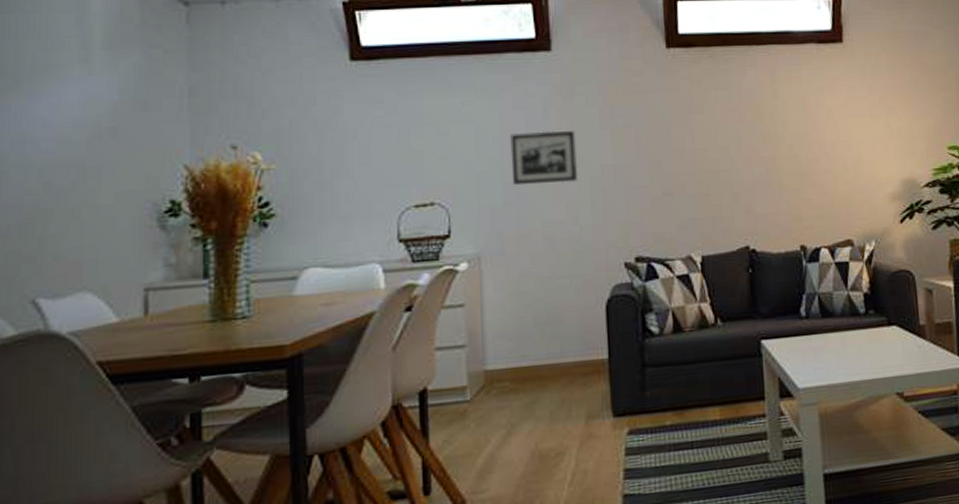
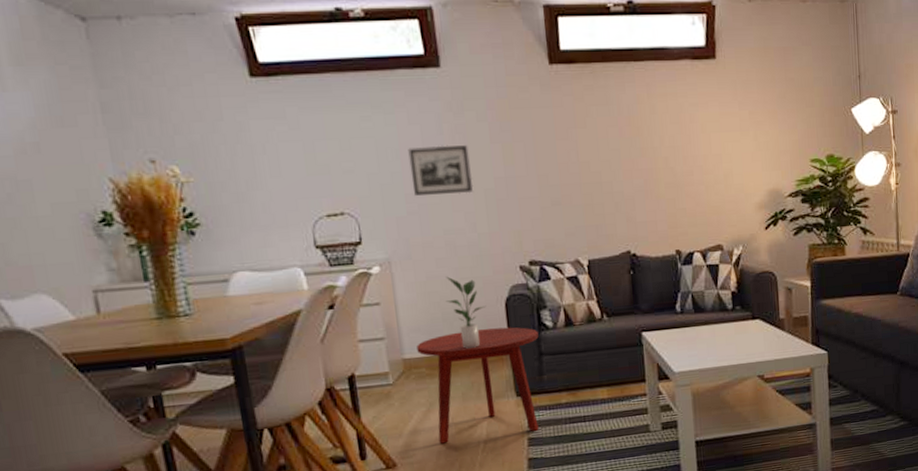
side table: none [502,333,642,475] -> present [417,327,539,444]
potted plant: none [539,274,585,359] -> present [445,276,487,349]

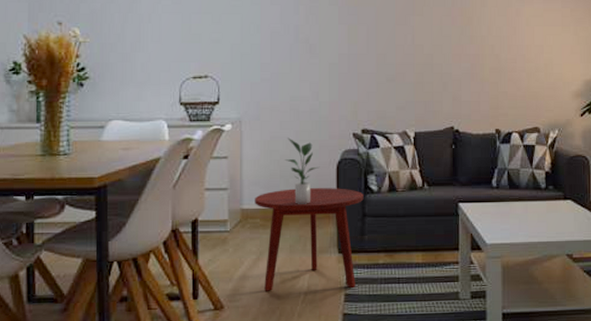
picture frame: present [408,145,474,196] -> none [268,23,320,66]

